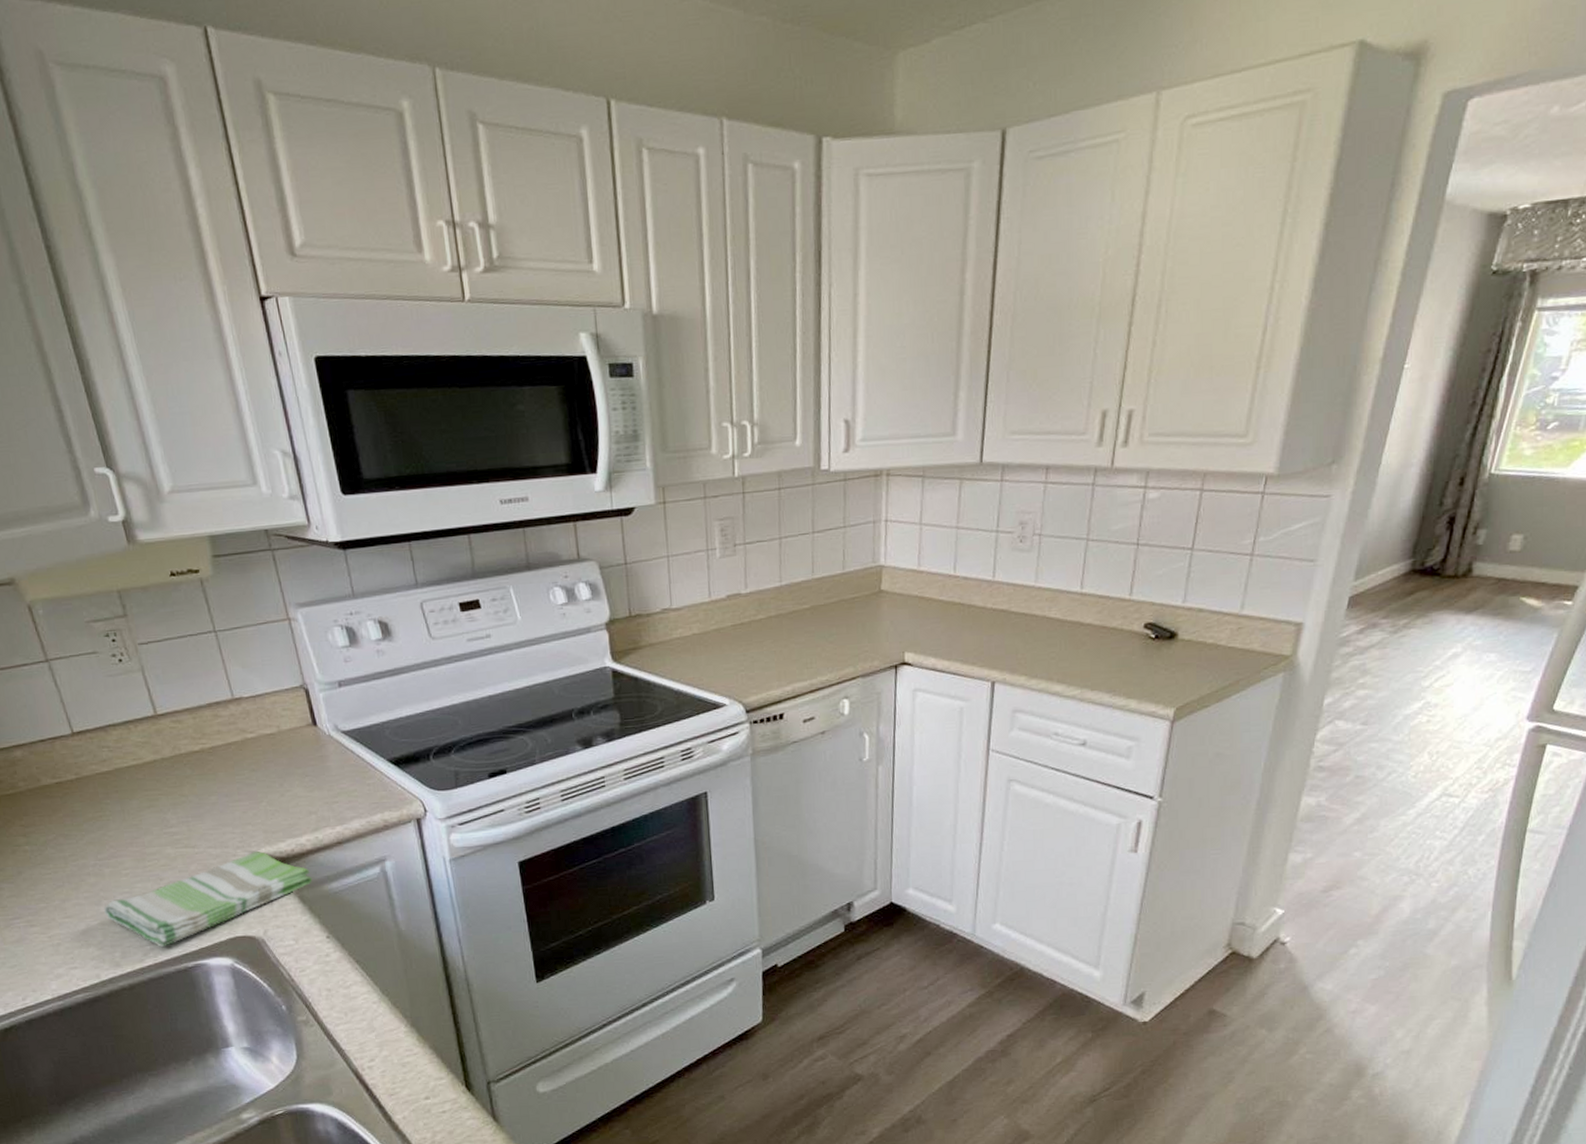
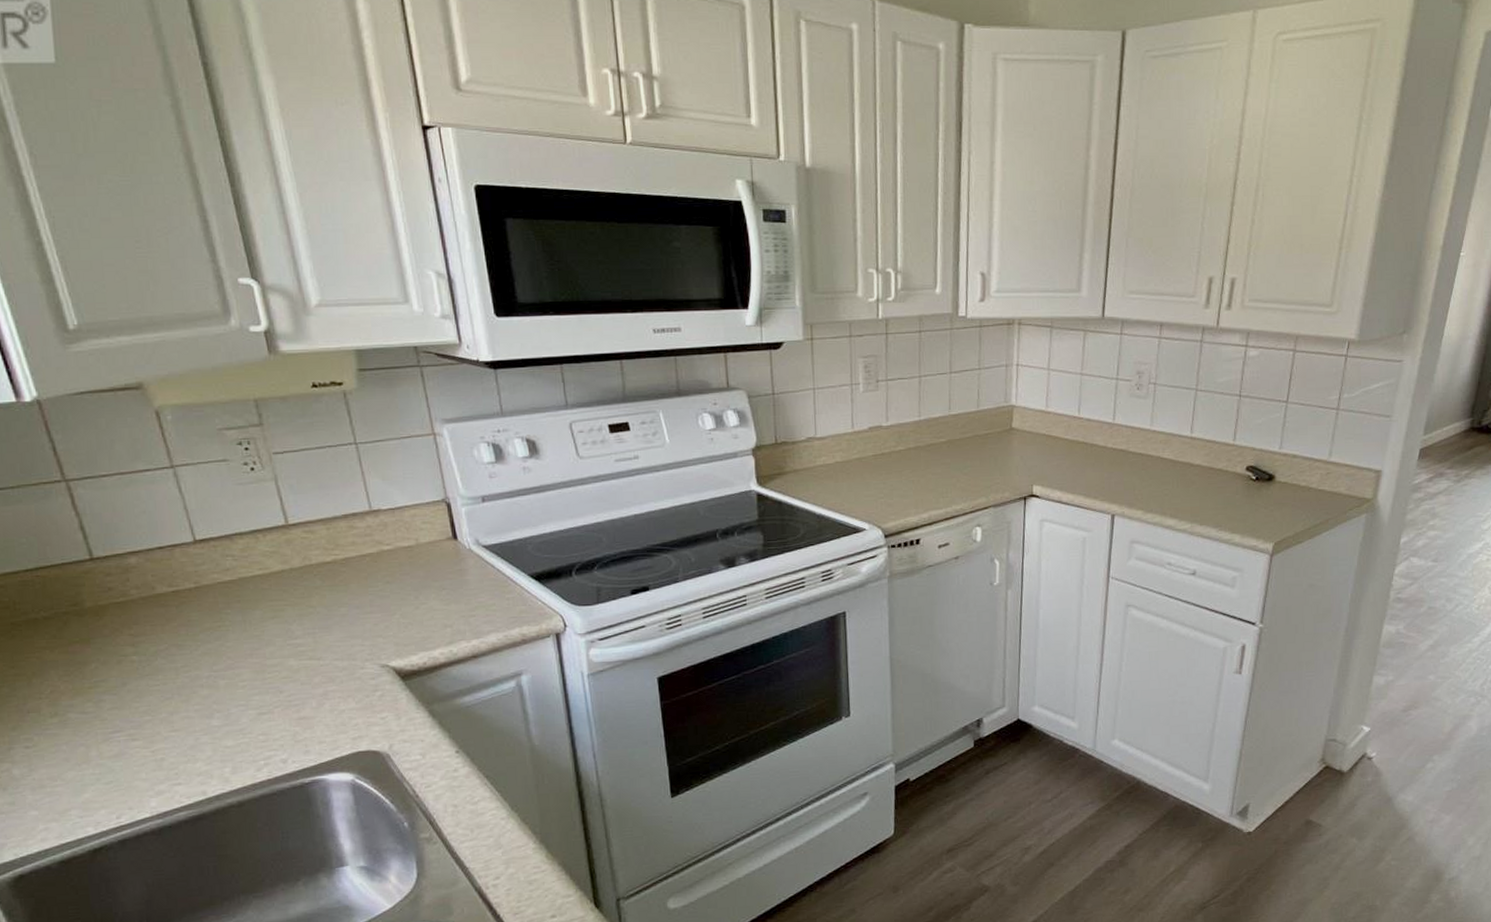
dish towel: present [104,852,313,948] -> none [216,664,444,763]

